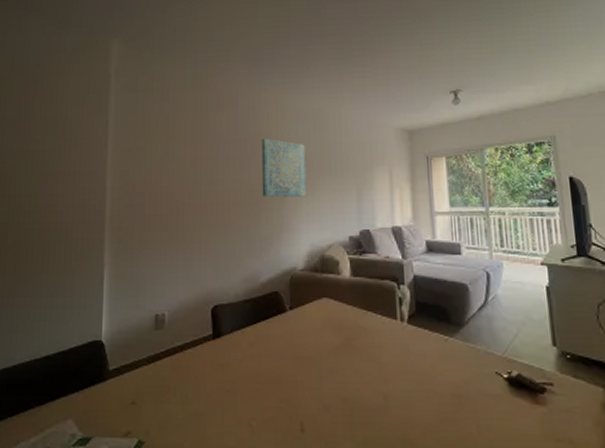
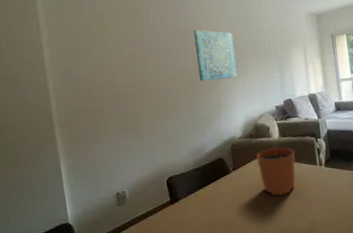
plant pot: none [320,274,370,353] -> present [256,135,296,196]

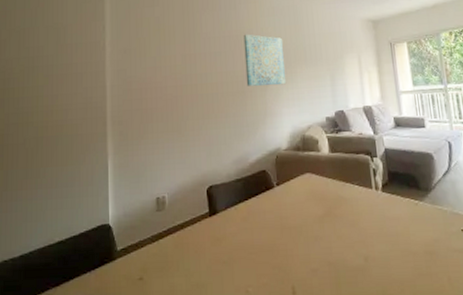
plant pot: present [256,135,296,196] -> none [303,150,347,222]

